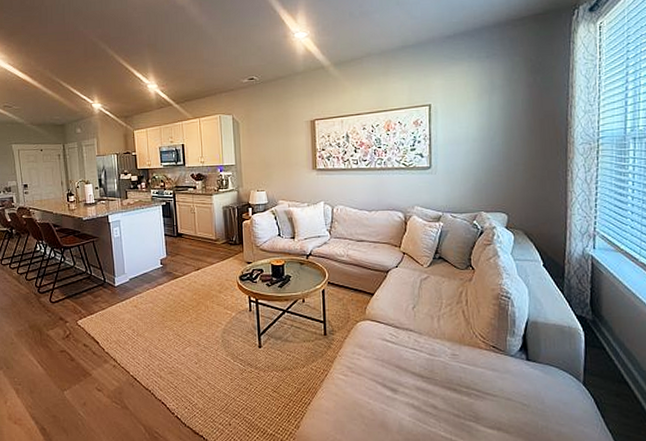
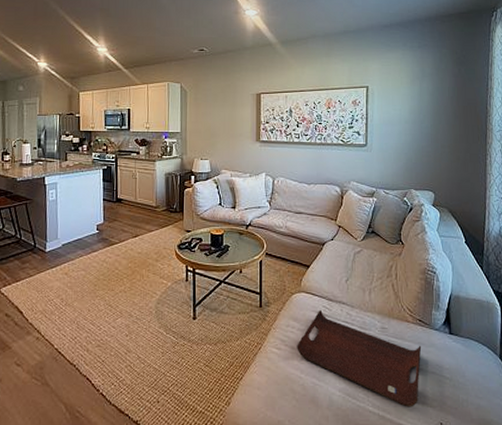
serving tray: none [364,337,496,433] -> present [297,309,422,407]

